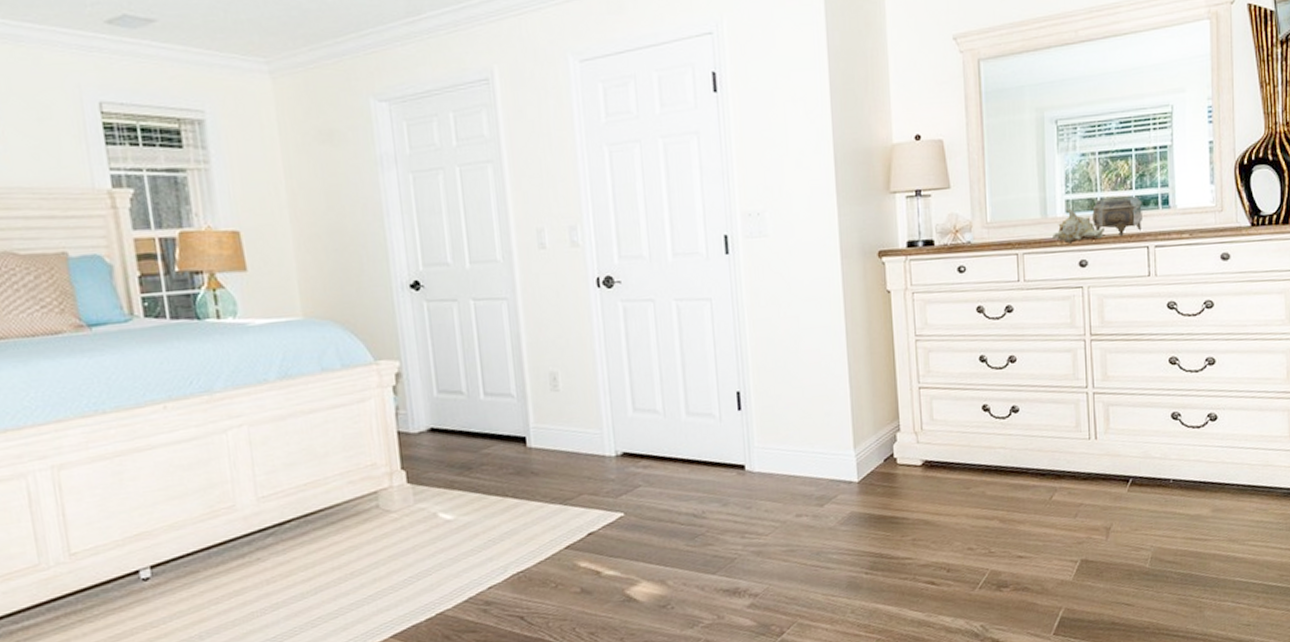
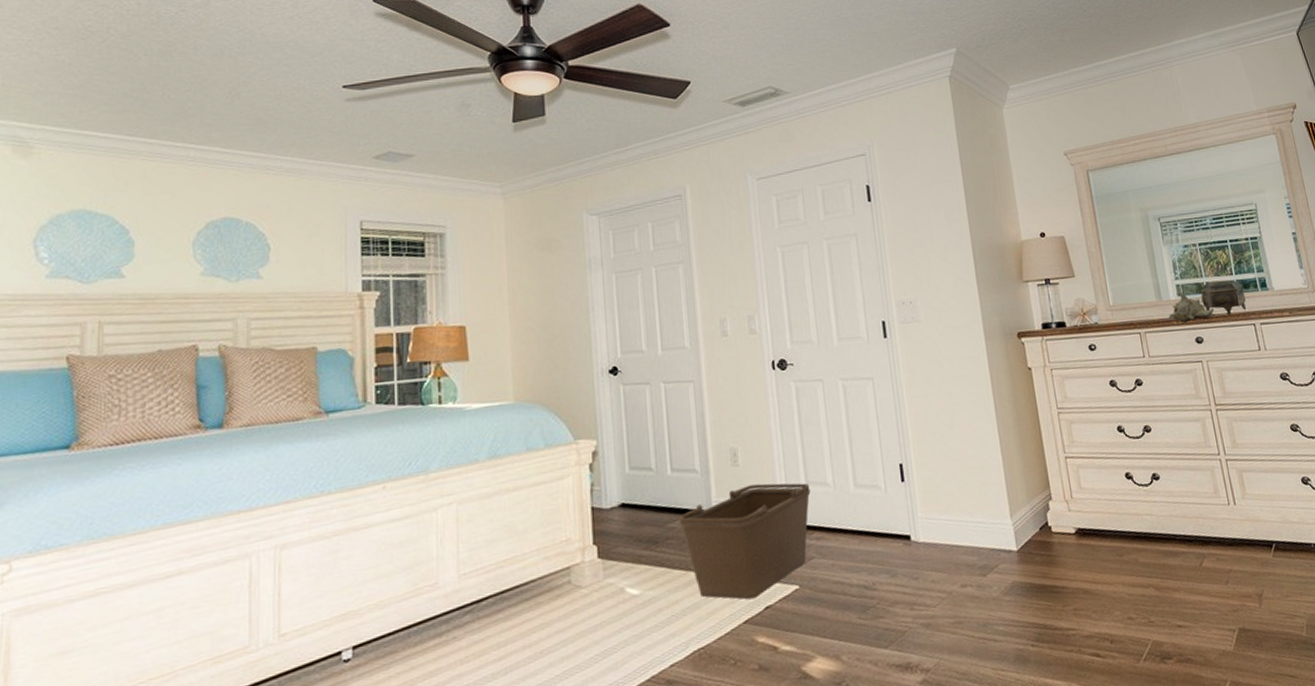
bicycle basket: none [494,409,638,526] -> present [679,483,811,600]

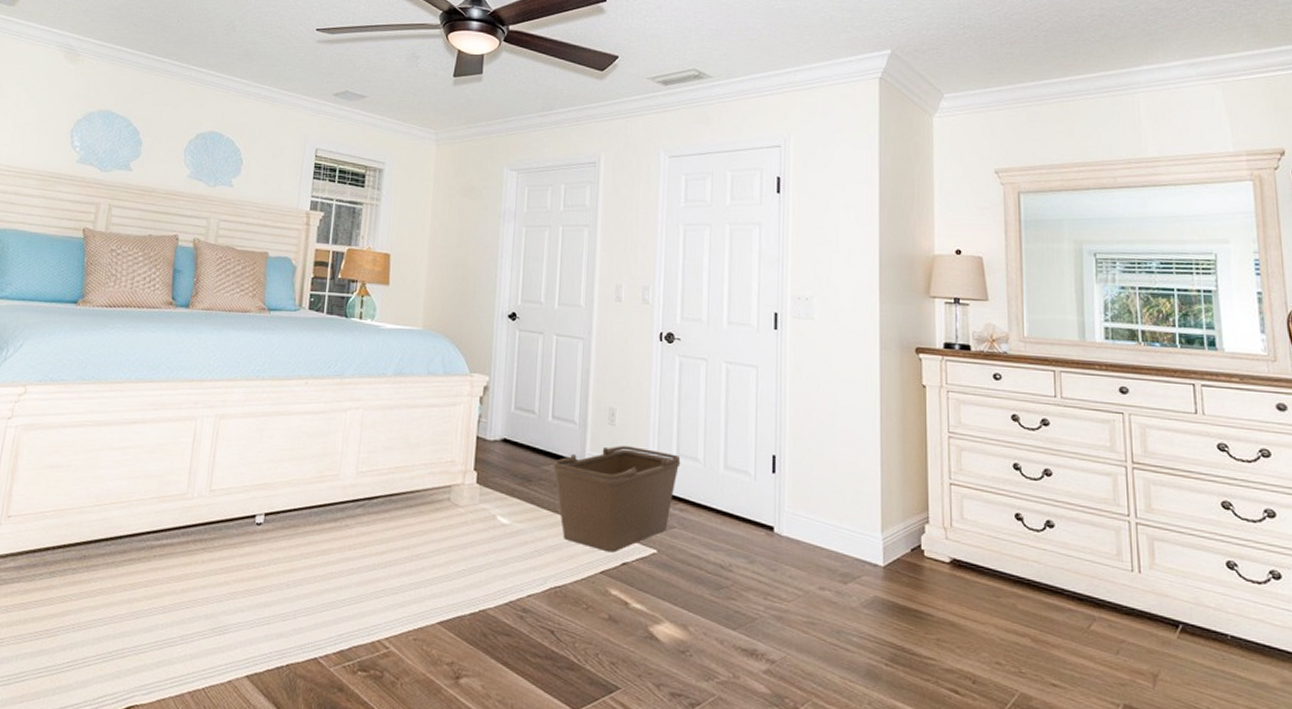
seashell: present [1169,291,1215,323] -> none [1091,335,1147,371]
jewelry box: present [1200,280,1247,315] -> none [1133,330,1188,370]

